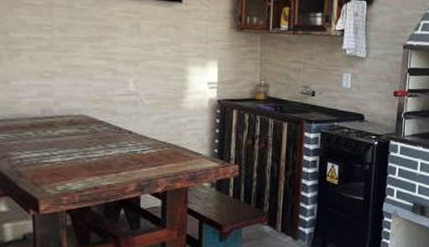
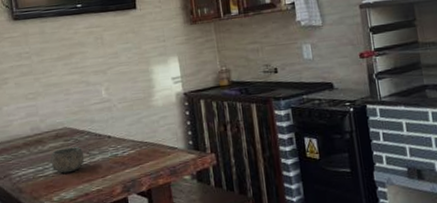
bowl: none [60,136,99,163] -> present [50,146,85,174]

